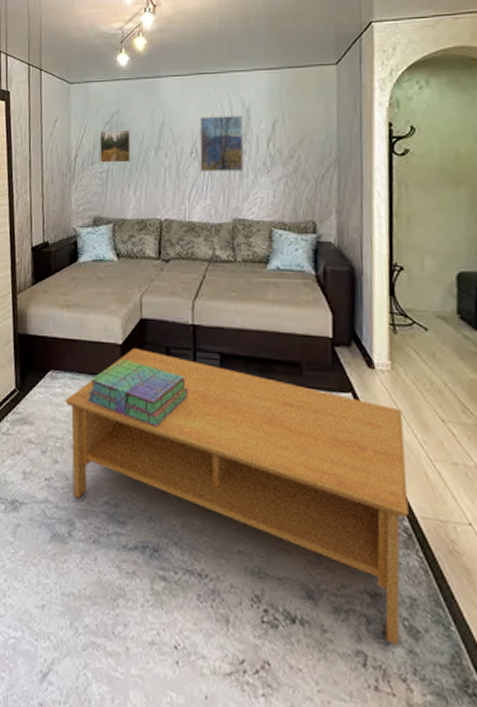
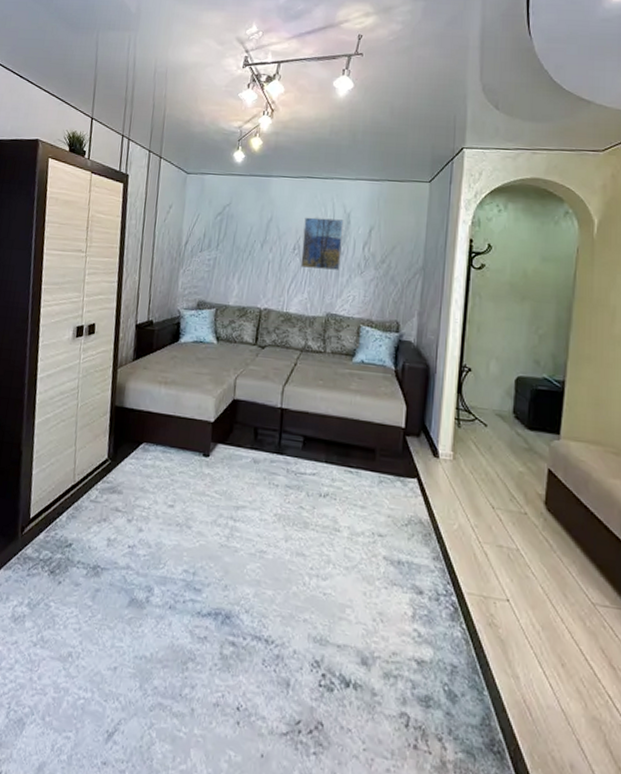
coffee table: present [64,348,409,646] -> none [153,427,460,708]
stack of books: present [87,358,188,428] -> none [176,435,271,502]
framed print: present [99,130,131,163] -> none [209,221,240,253]

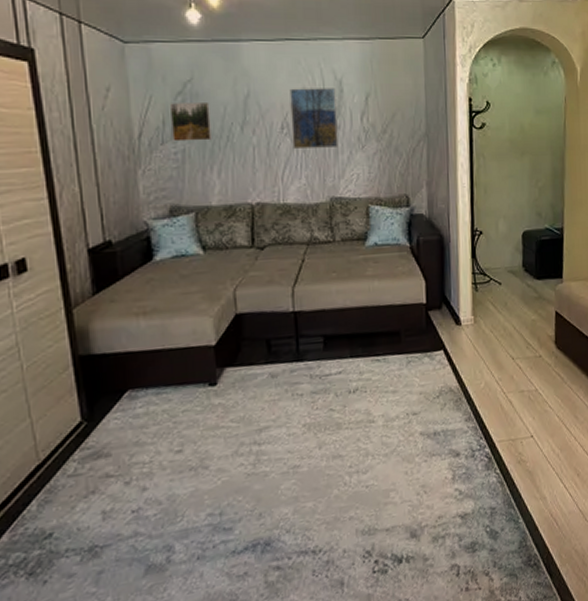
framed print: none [209,221,240,253] -> present [169,103,212,142]

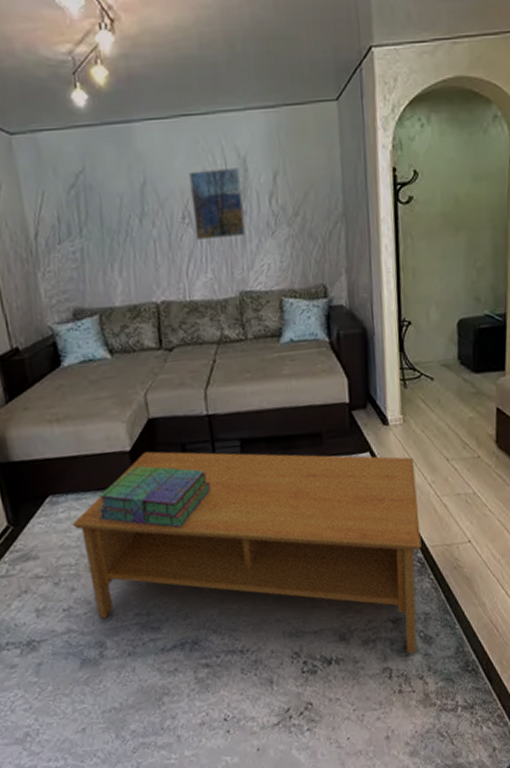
coffee table: none [149,346,489,550] -> present [72,451,421,654]
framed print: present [169,103,212,142] -> none [62,195,110,240]
stack of books: none [177,360,293,424] -> present [97,465,211,528]

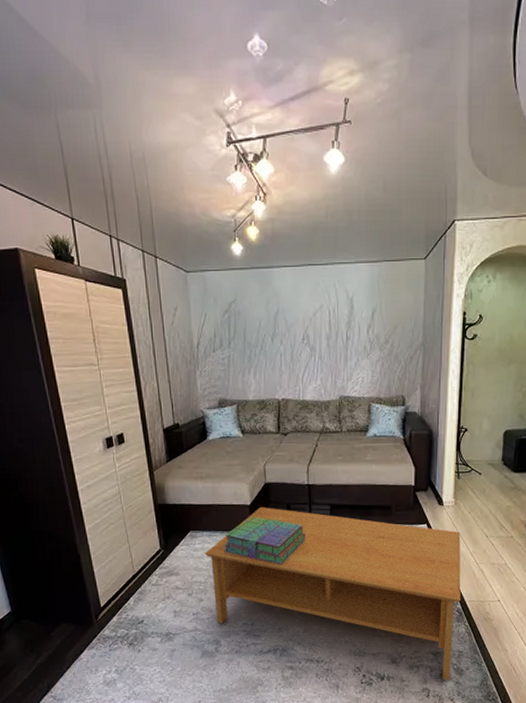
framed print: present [189,168,246,240] -> none [310,305,348,356]

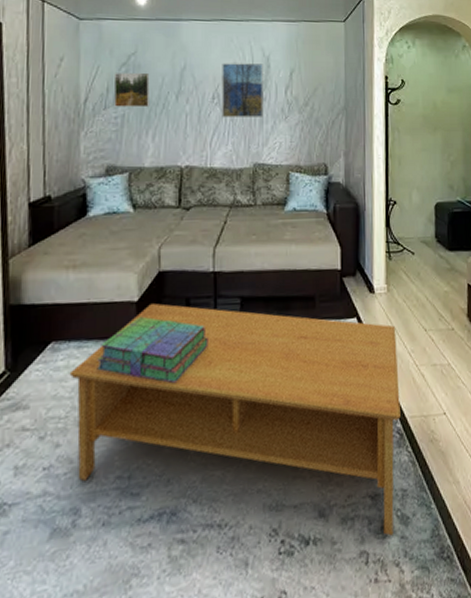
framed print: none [218,319,250,350] -> present [113,73,150,108]
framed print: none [310,305,348,356] -> present [222,63,264,117]

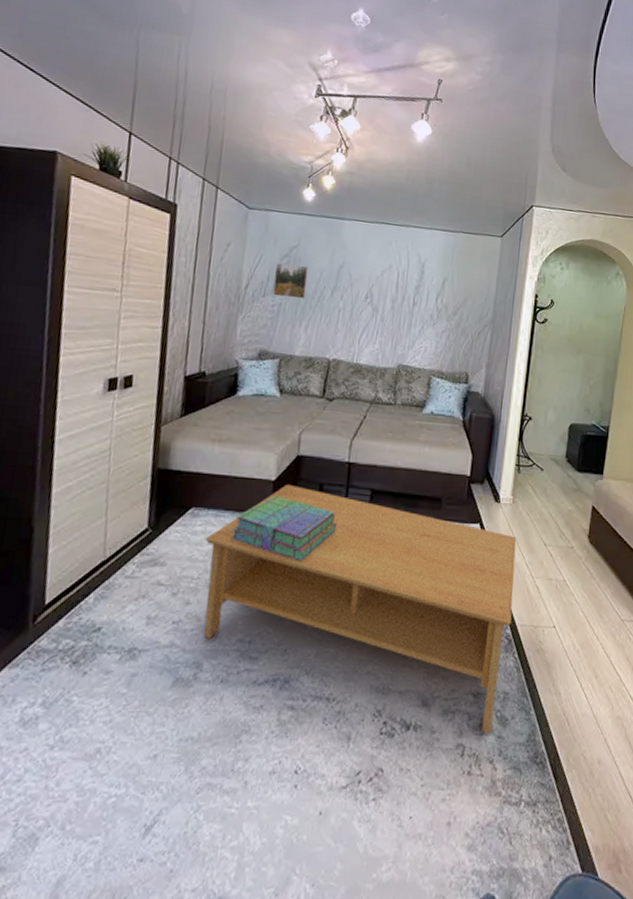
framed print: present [222,63,264,117] -> none [372,264,418,321]

